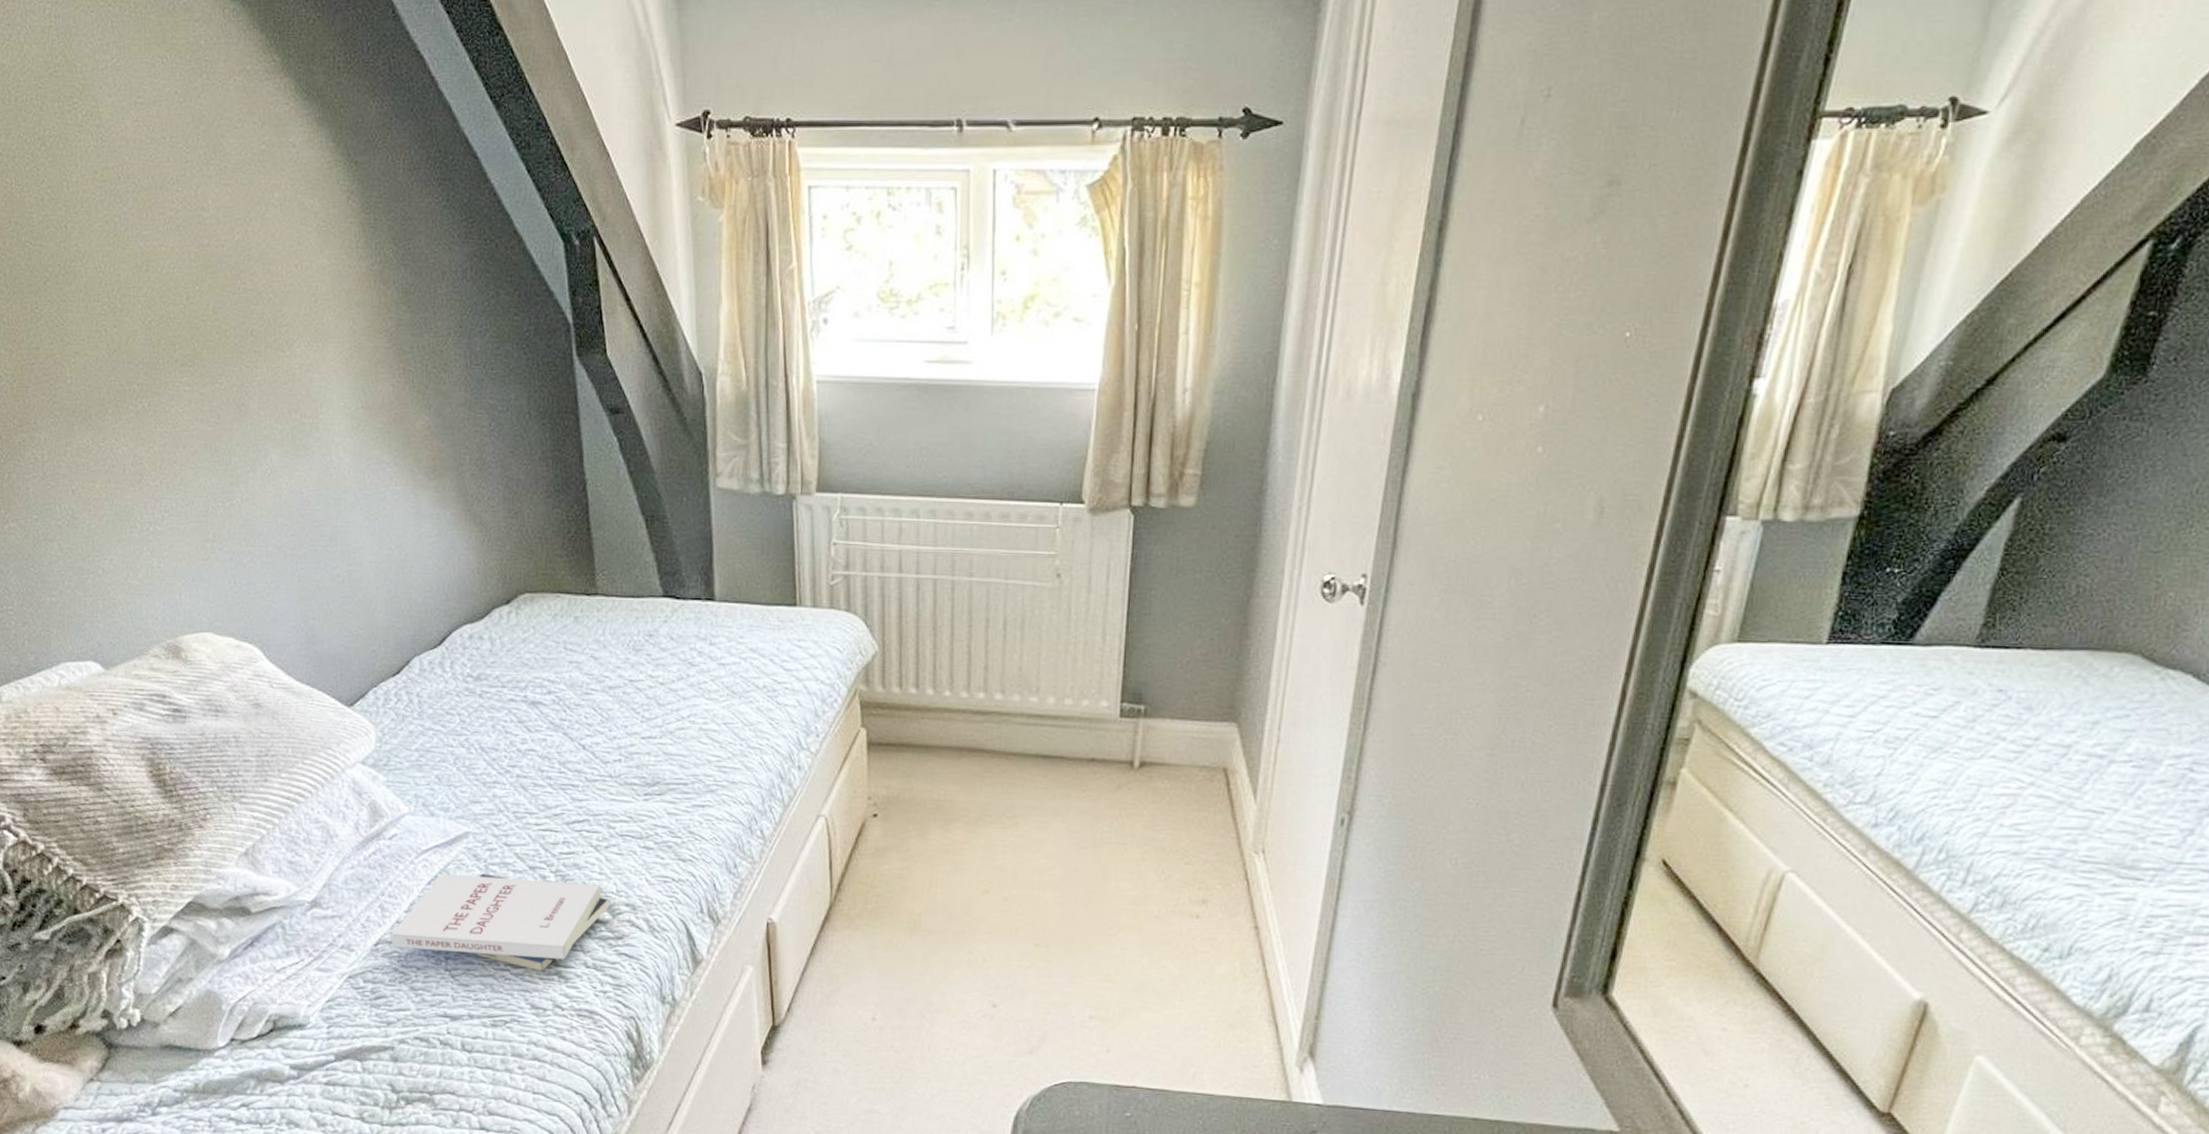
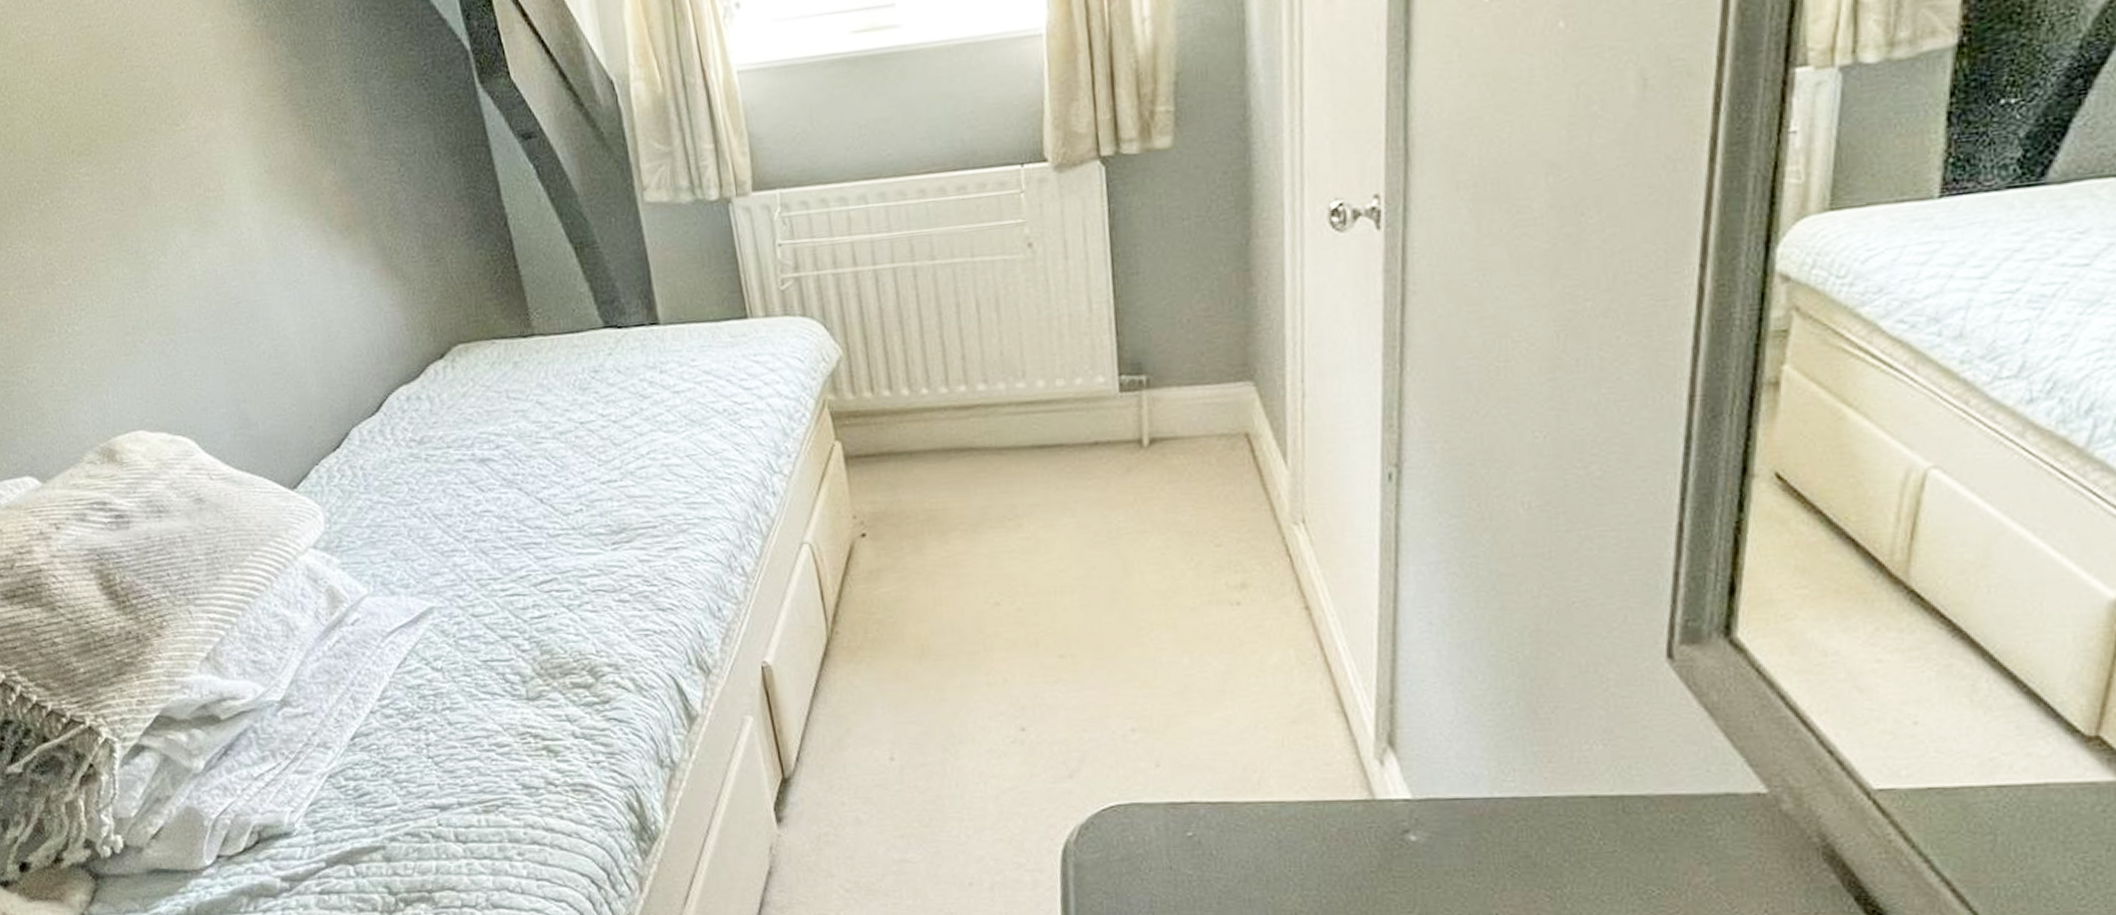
books: present [391,873,609,972] -> none [366,647,591,748]

